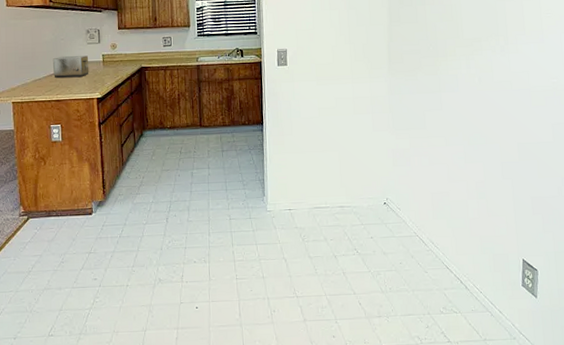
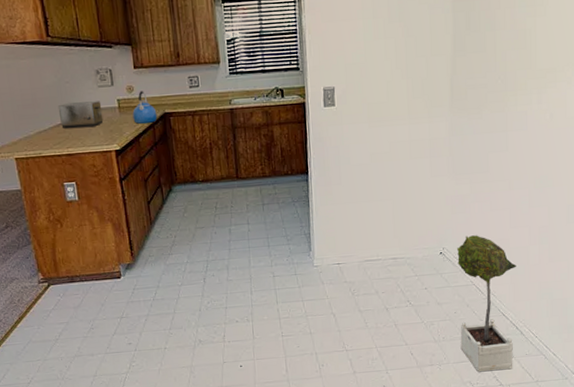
kettle: none [114,48,135,76] -> present [132,91,158,124]
potted tree: none [400,187,460,327] -> present [457,235,516,372]

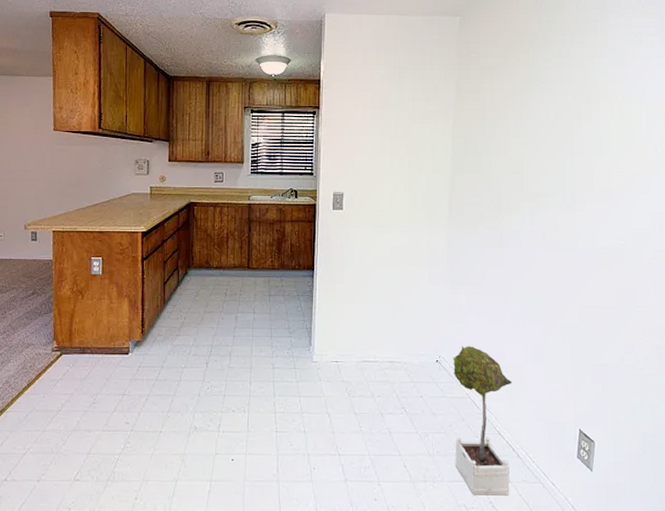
toaster: present [57,101,104,128] -> none [97,185,136,209]
kettle: present [132,91,158,124] -> none [161,181,183,210]

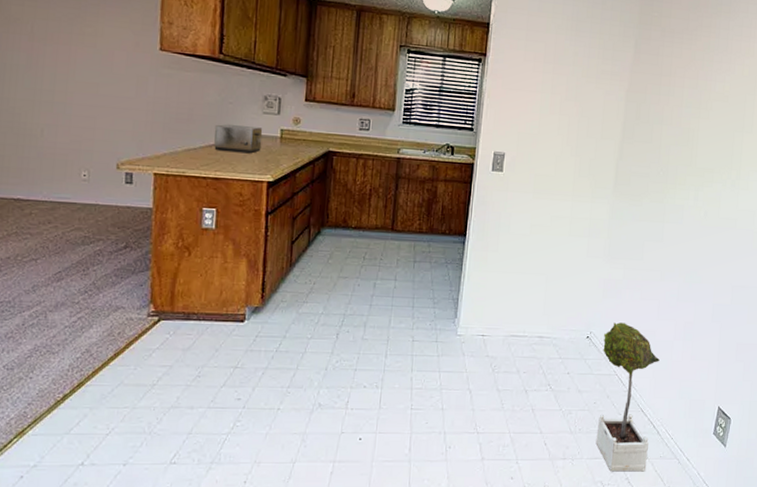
toaster: none [97,185,136,209] -> present [214,123,263,154]

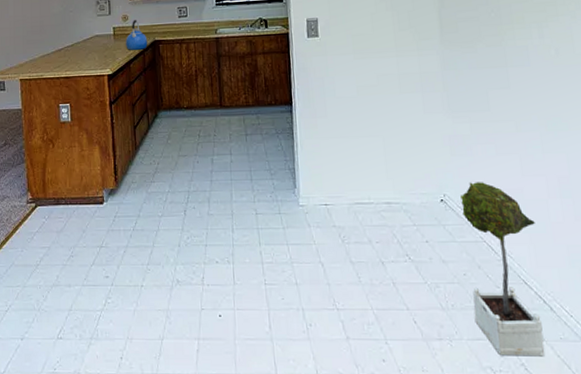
toaster: present [214,123,263,154] -> none [61,28,100,53]
kettle: none [293,125,321,159] -> present [126,20,148,50]

